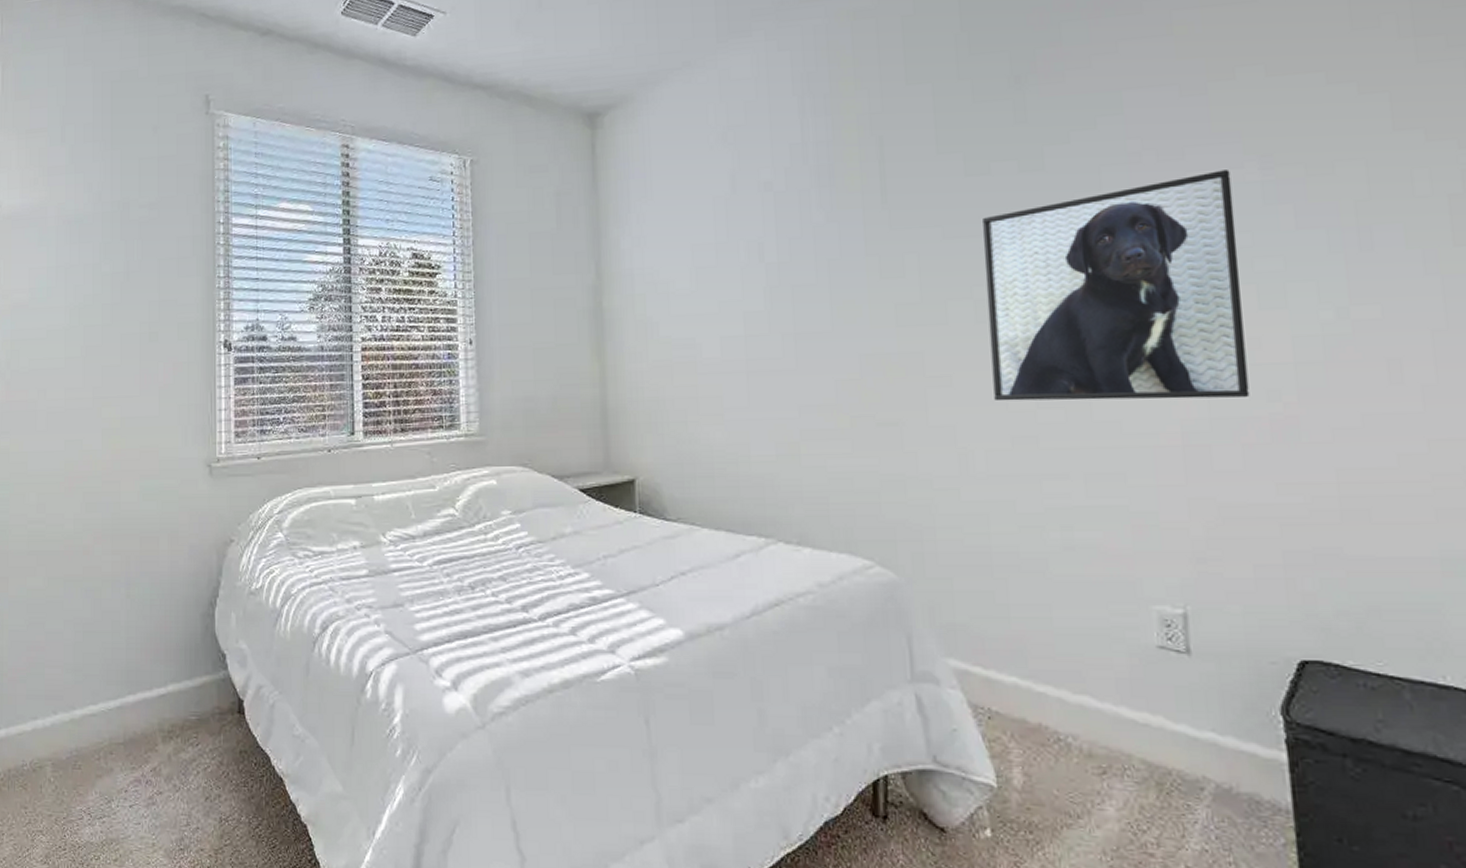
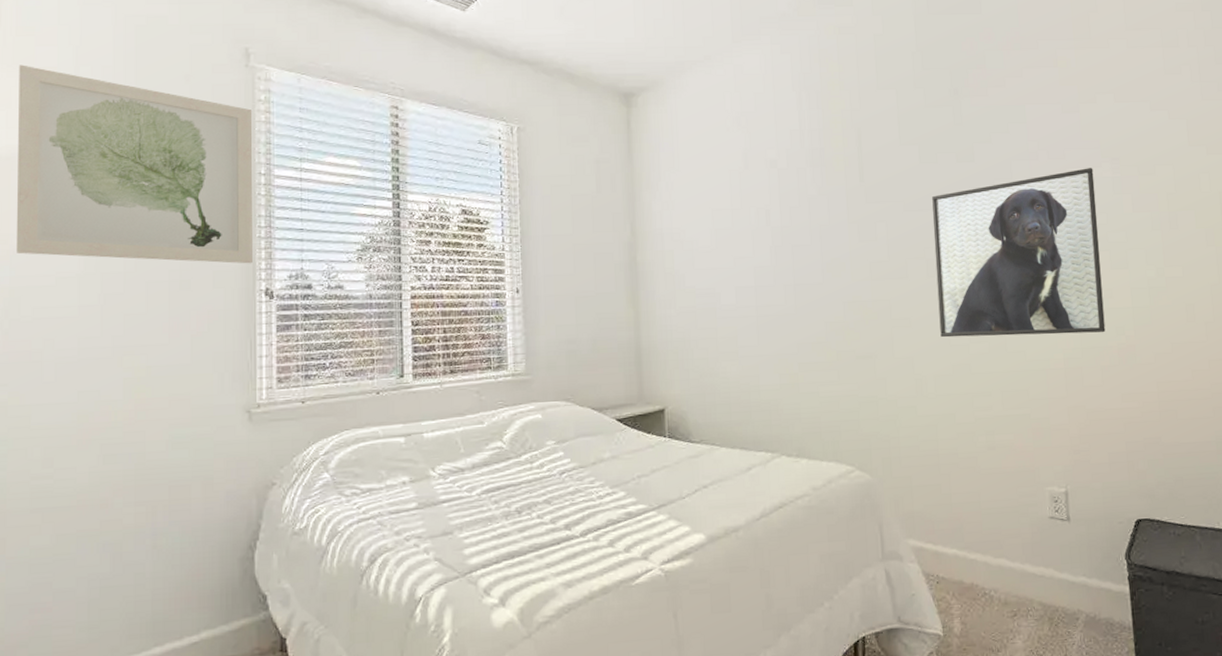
wall art: none [15,127,213,316] -> present [15,64,253,264]

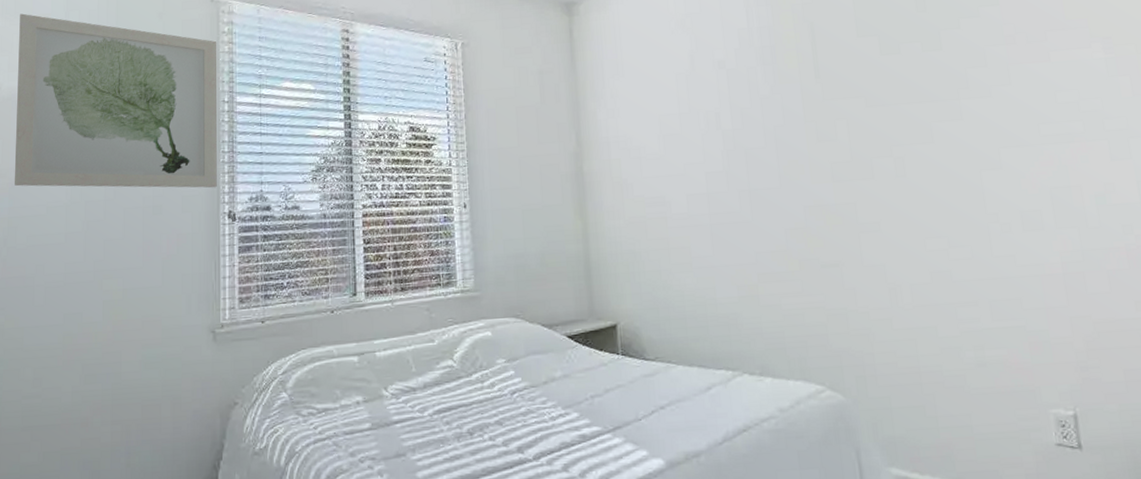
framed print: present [931,168,1106,338] -> none [895,49,1110,242]

